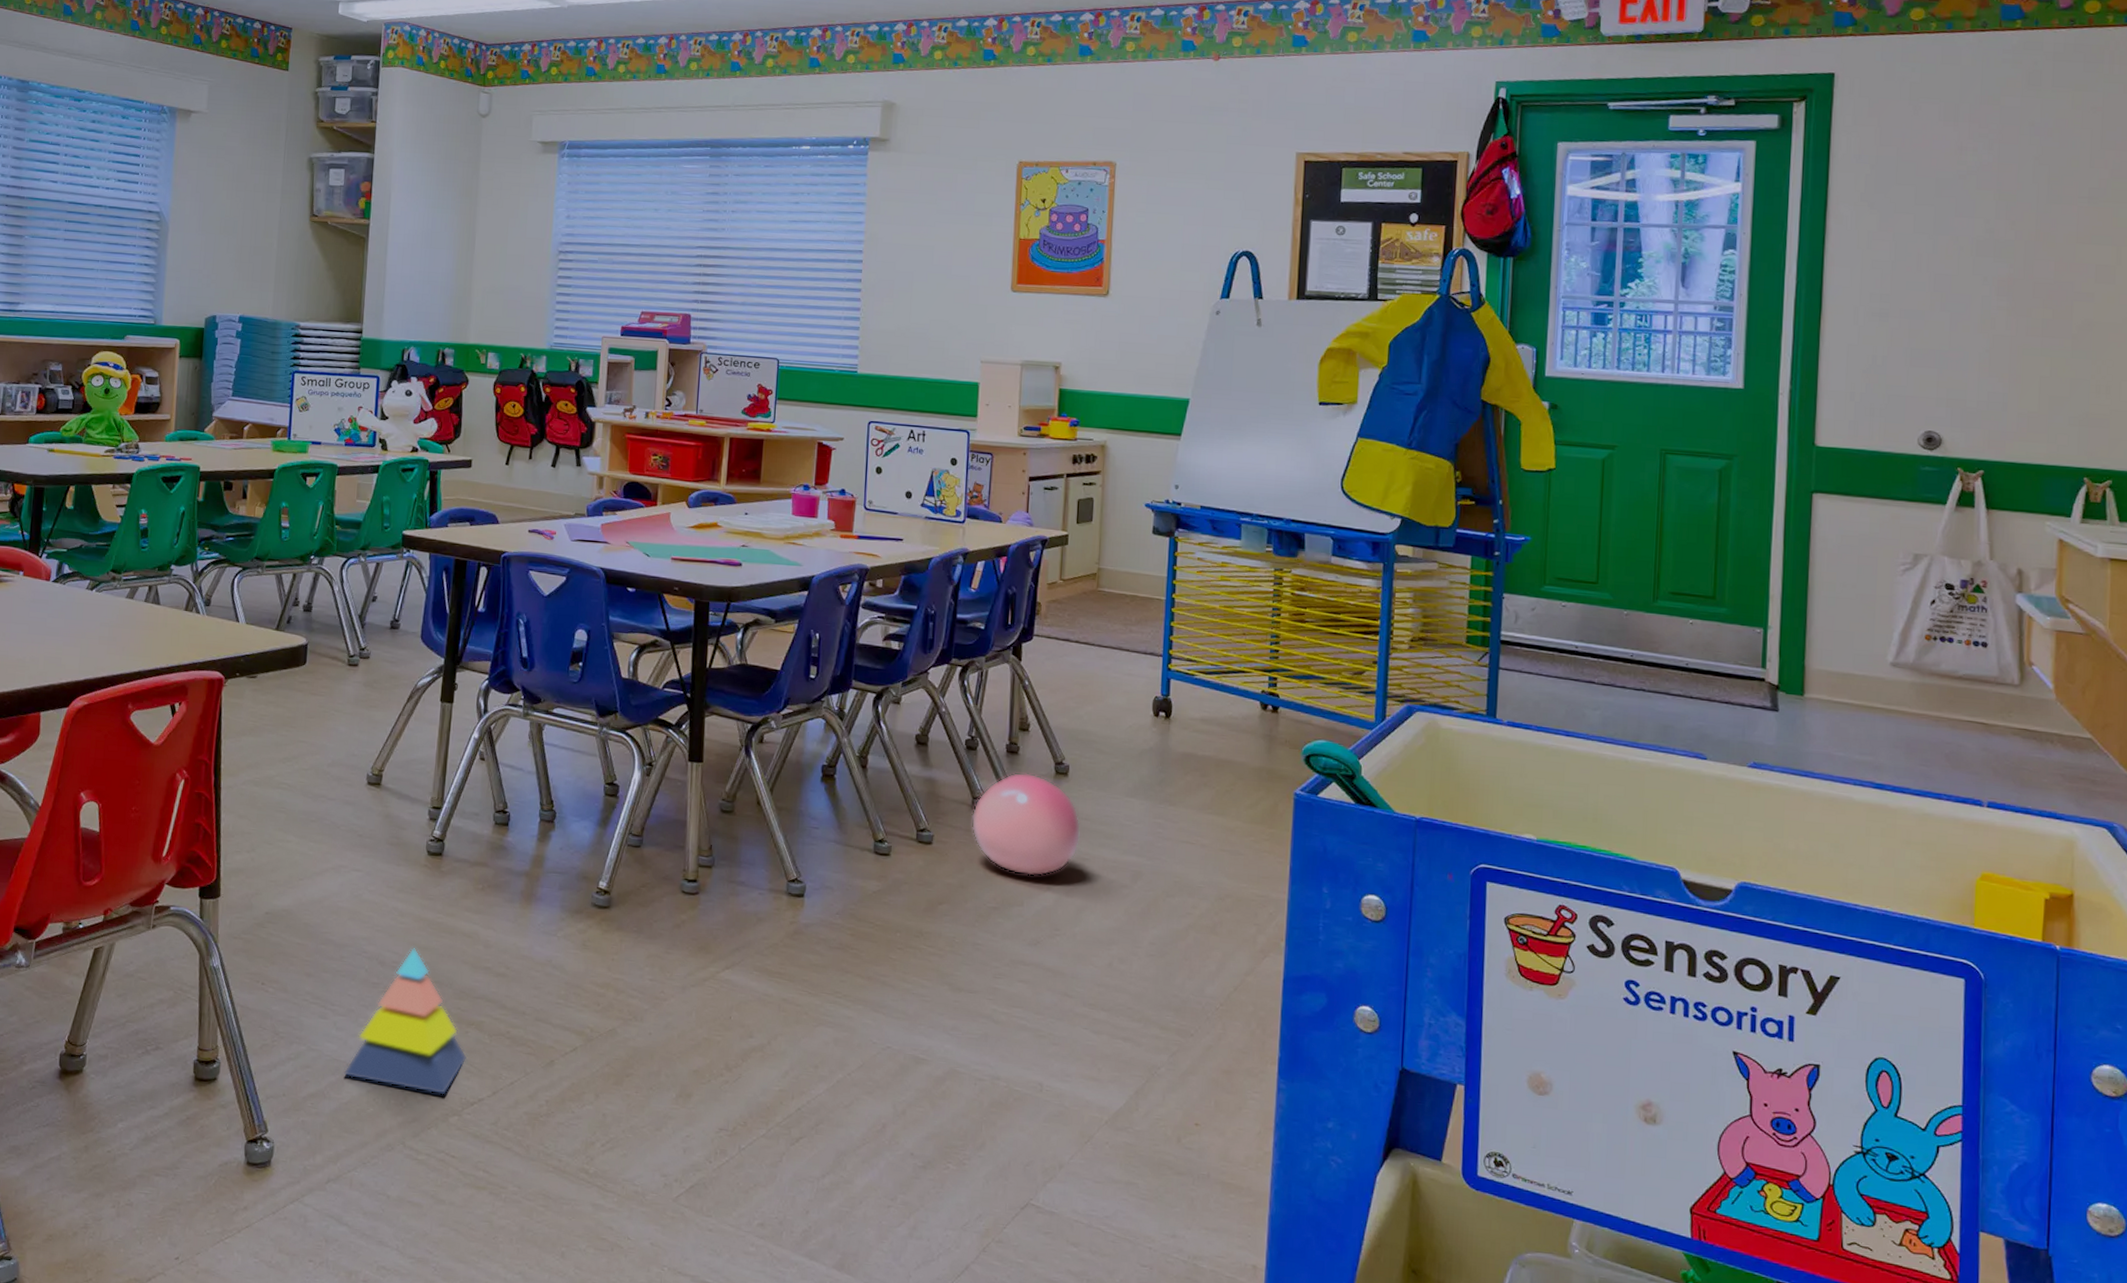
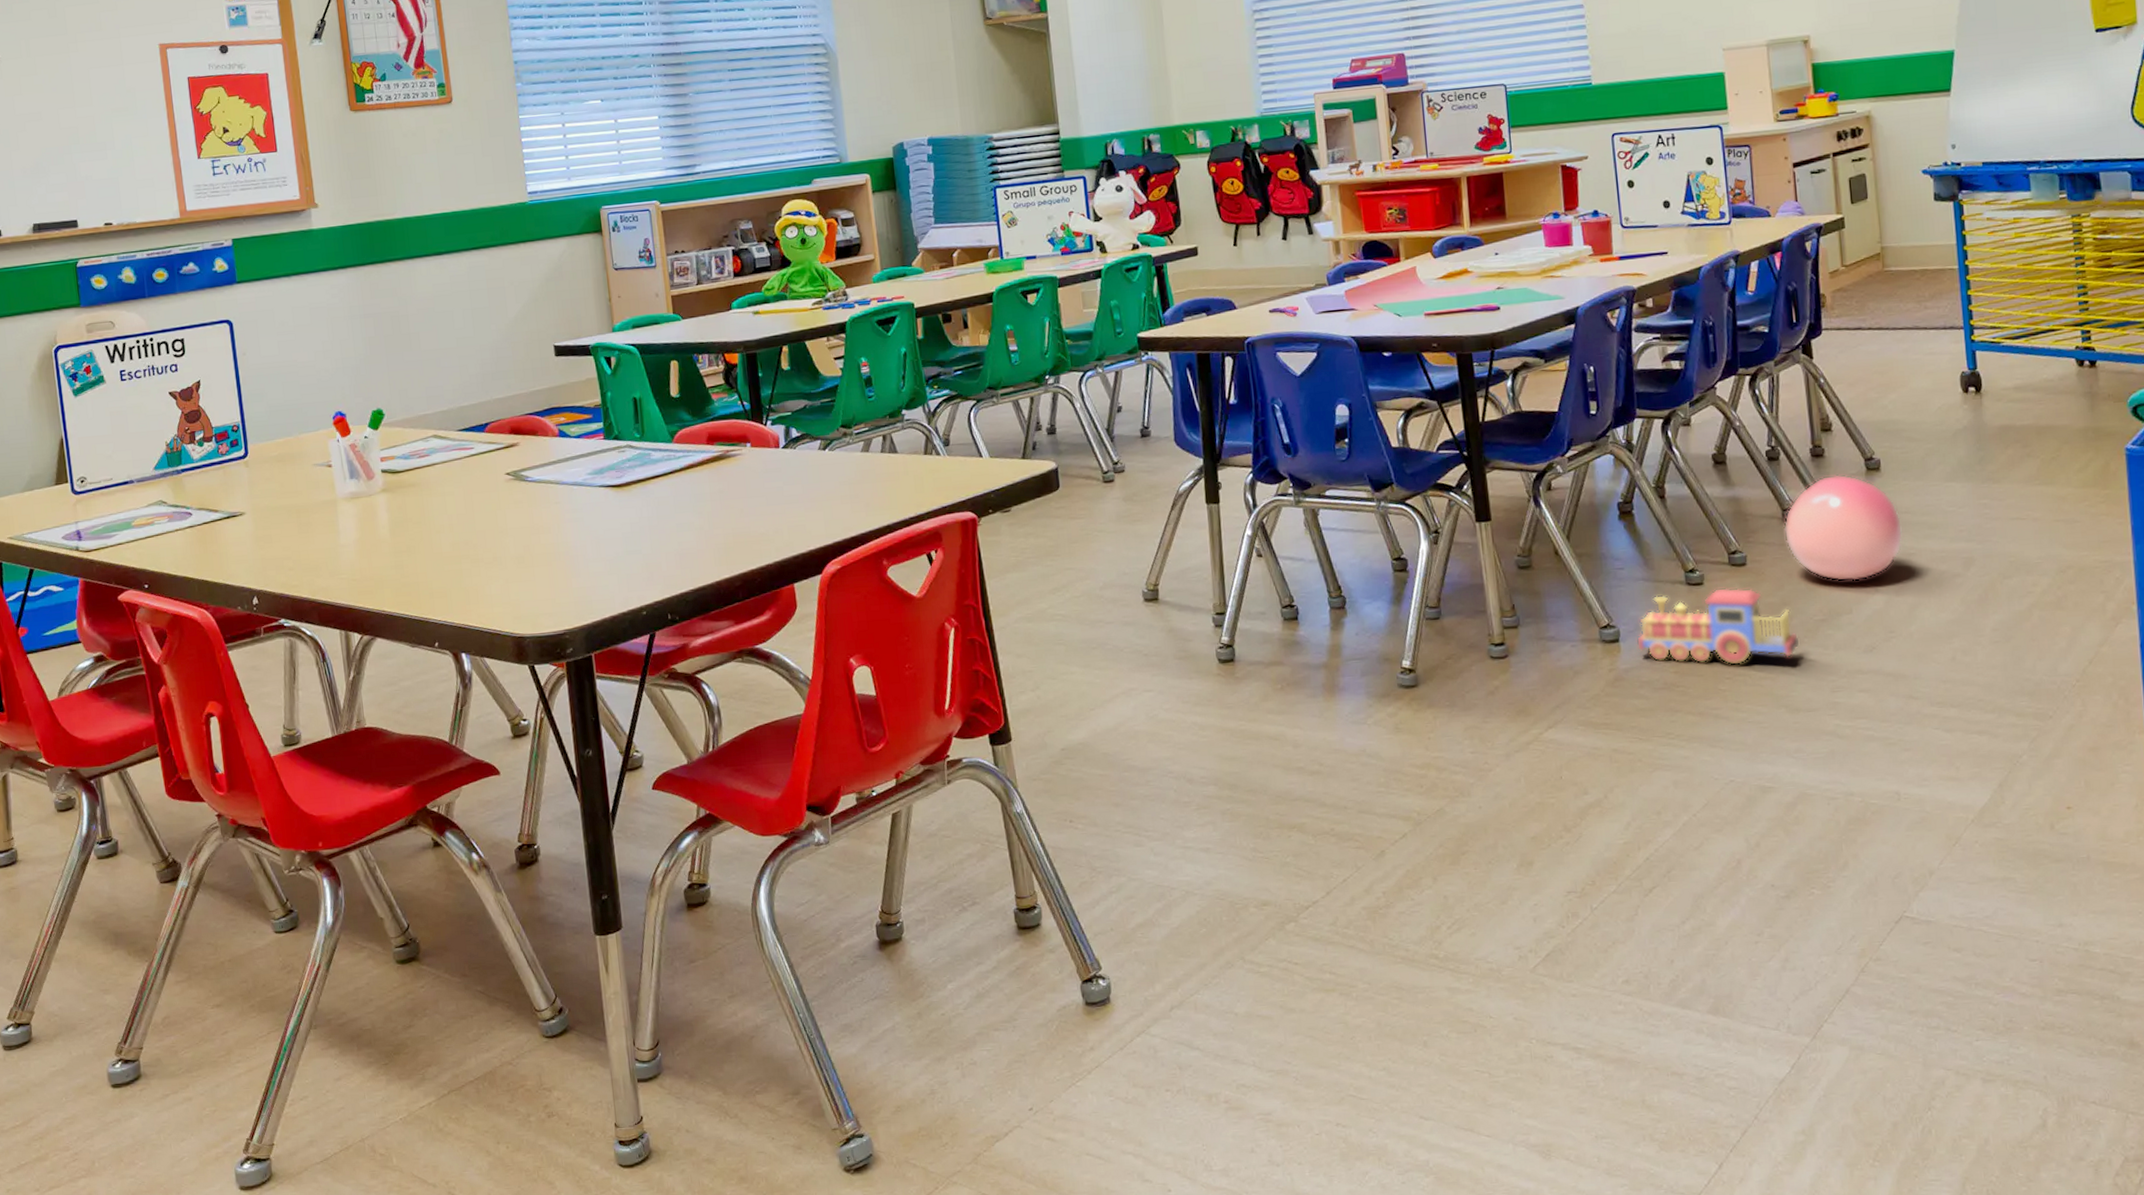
stacking toy: present [343,948,467,1095] -> none [1168,760,1294,904]
toy train: none [819,859,971,938] -> present [1636,587,1799,665]

